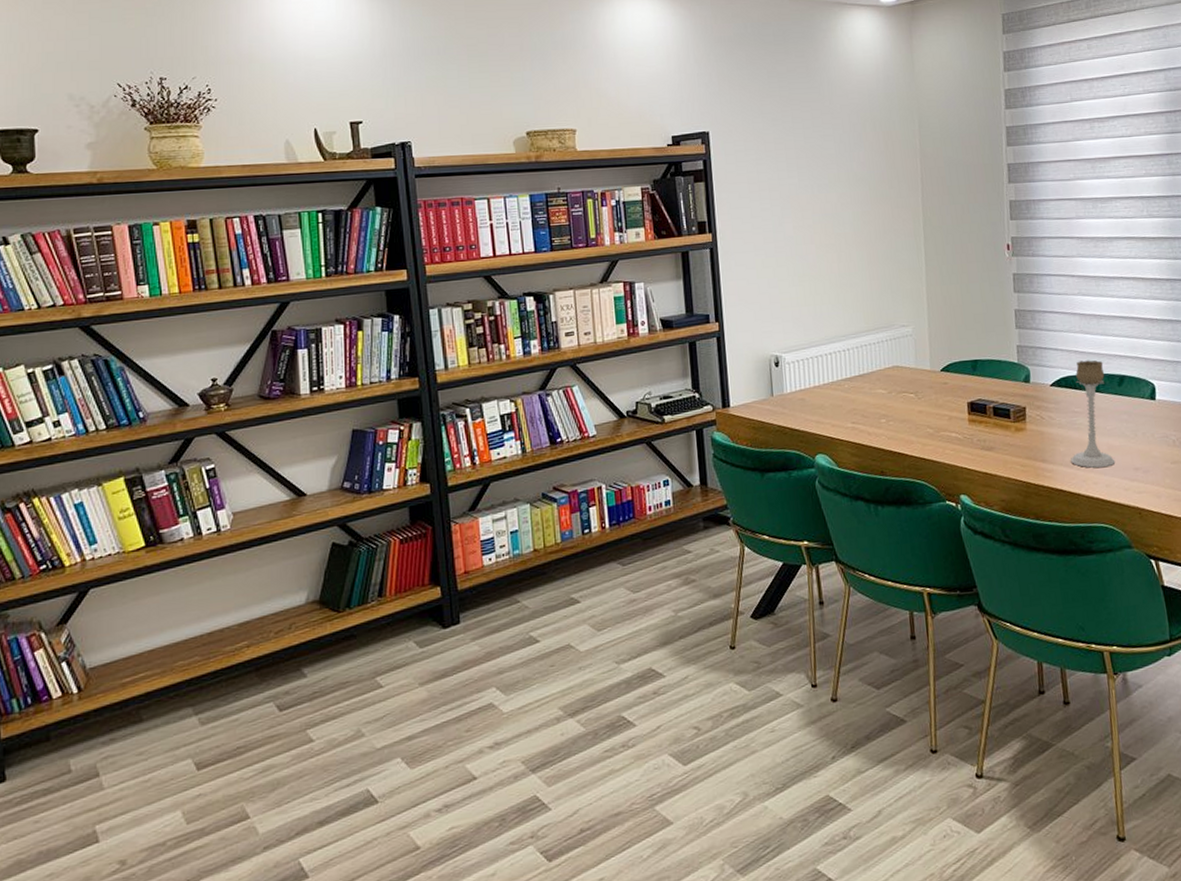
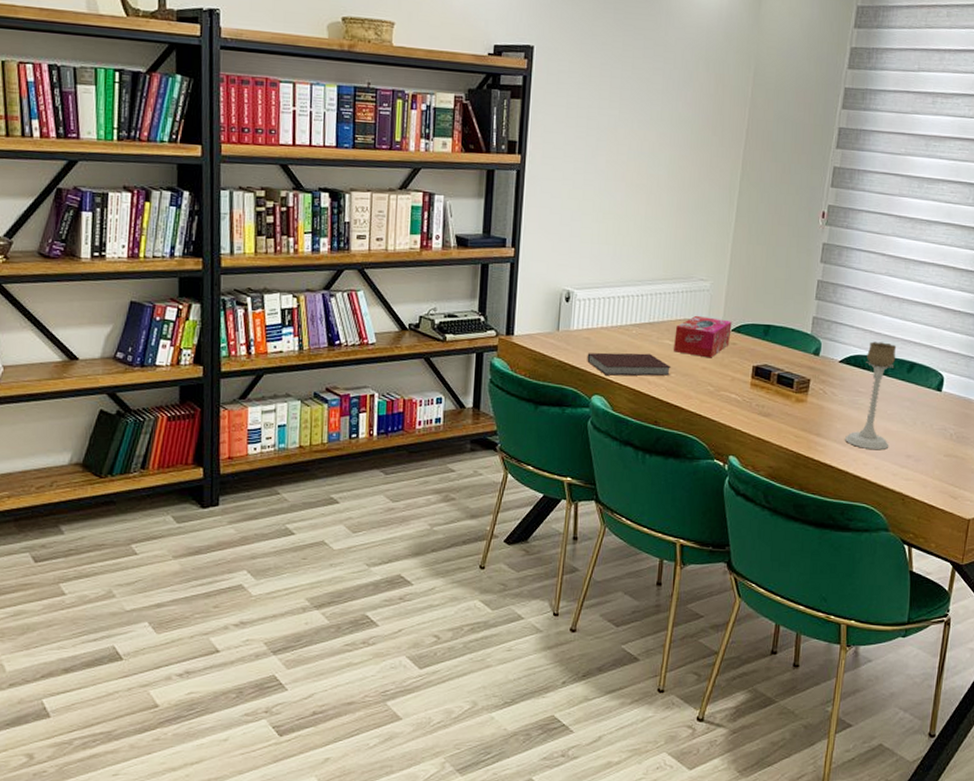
notebook: none [804,405,889,433] -> present [587,352,672,376]
tissue box: none [886,361,941,401] -> present [673,315,732,358]

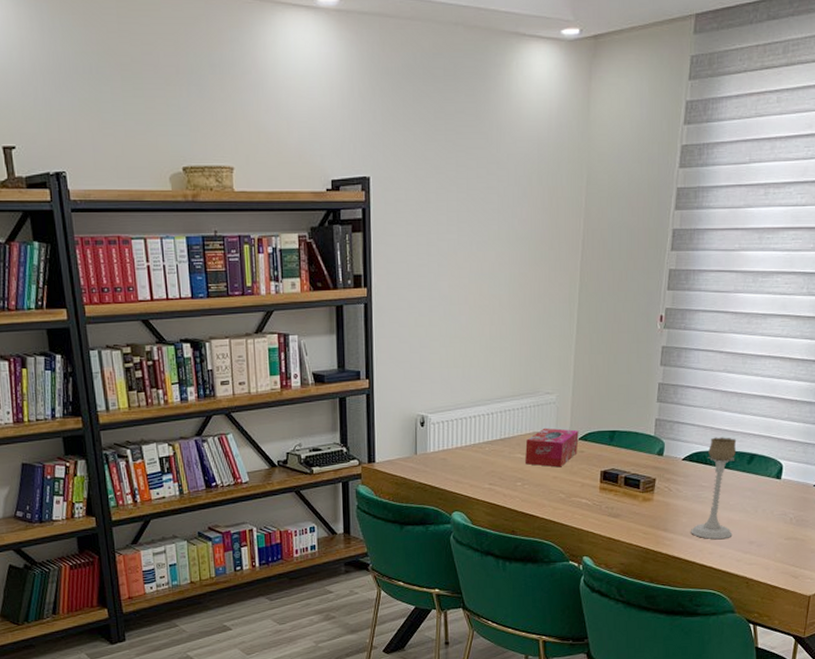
notebook: present [587,352,672,376] -> none [445,468,525,492]

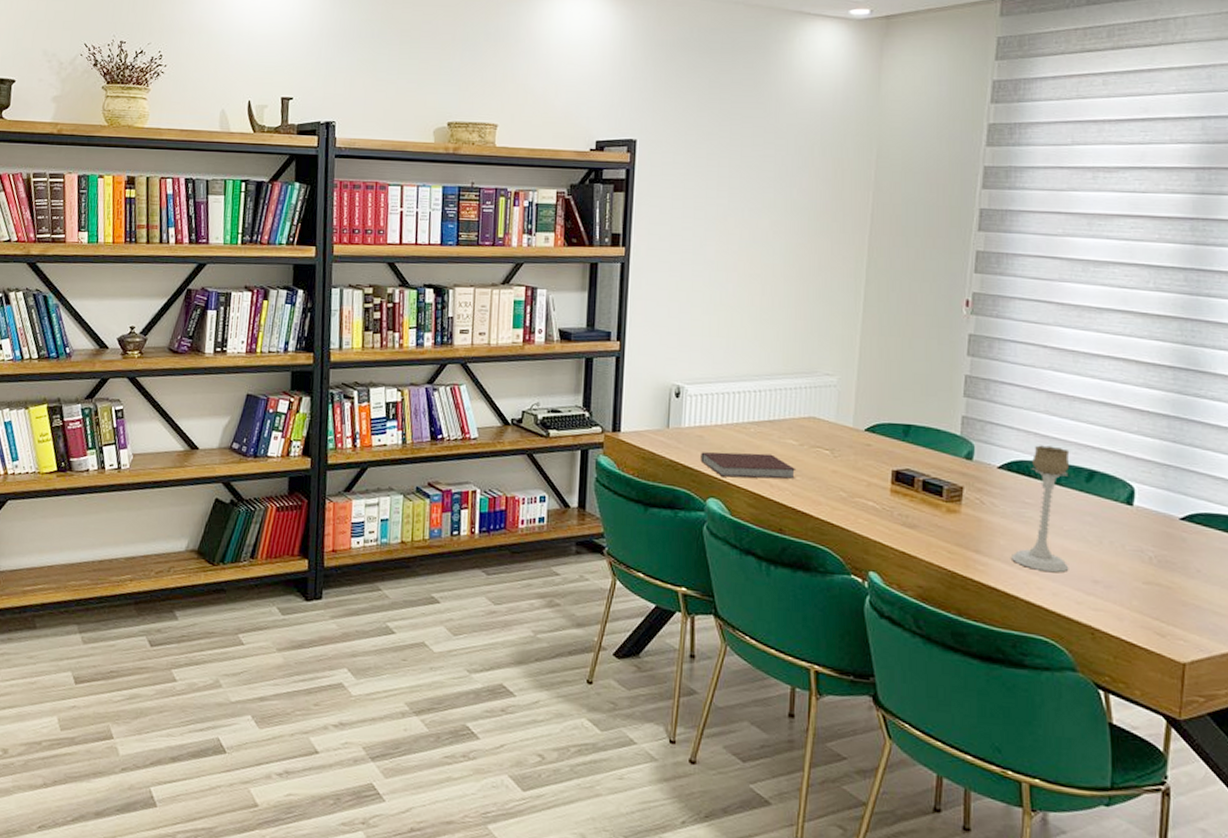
notebook: none [445,468,525,492] -> present [700,452,797,479]
tissue box: present [524,427,579,468] -> none [797,413,865,461]

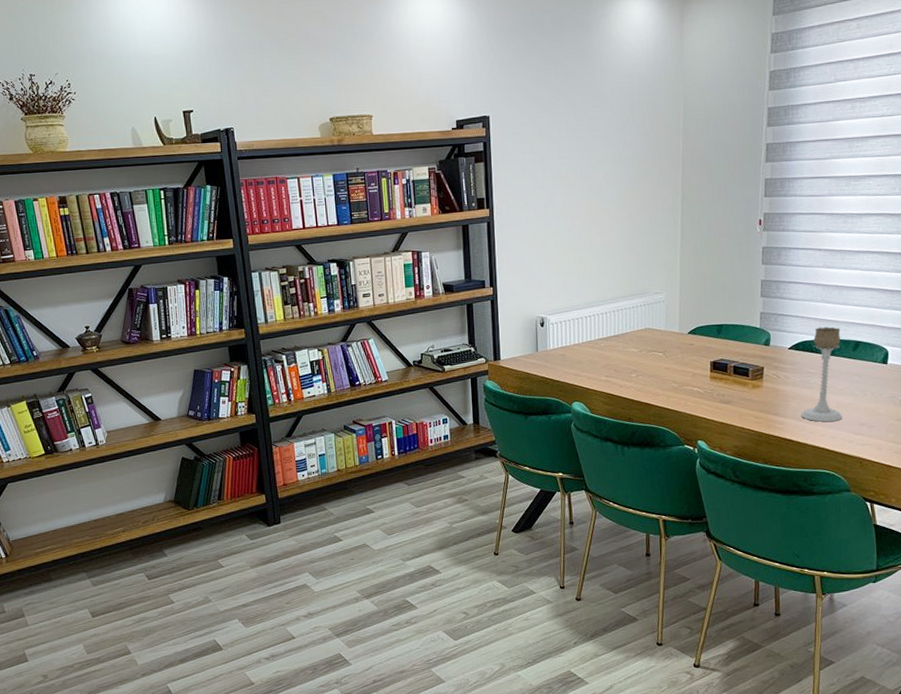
notebook: present [700,452,797,479] -> none [564,361,639,384]

